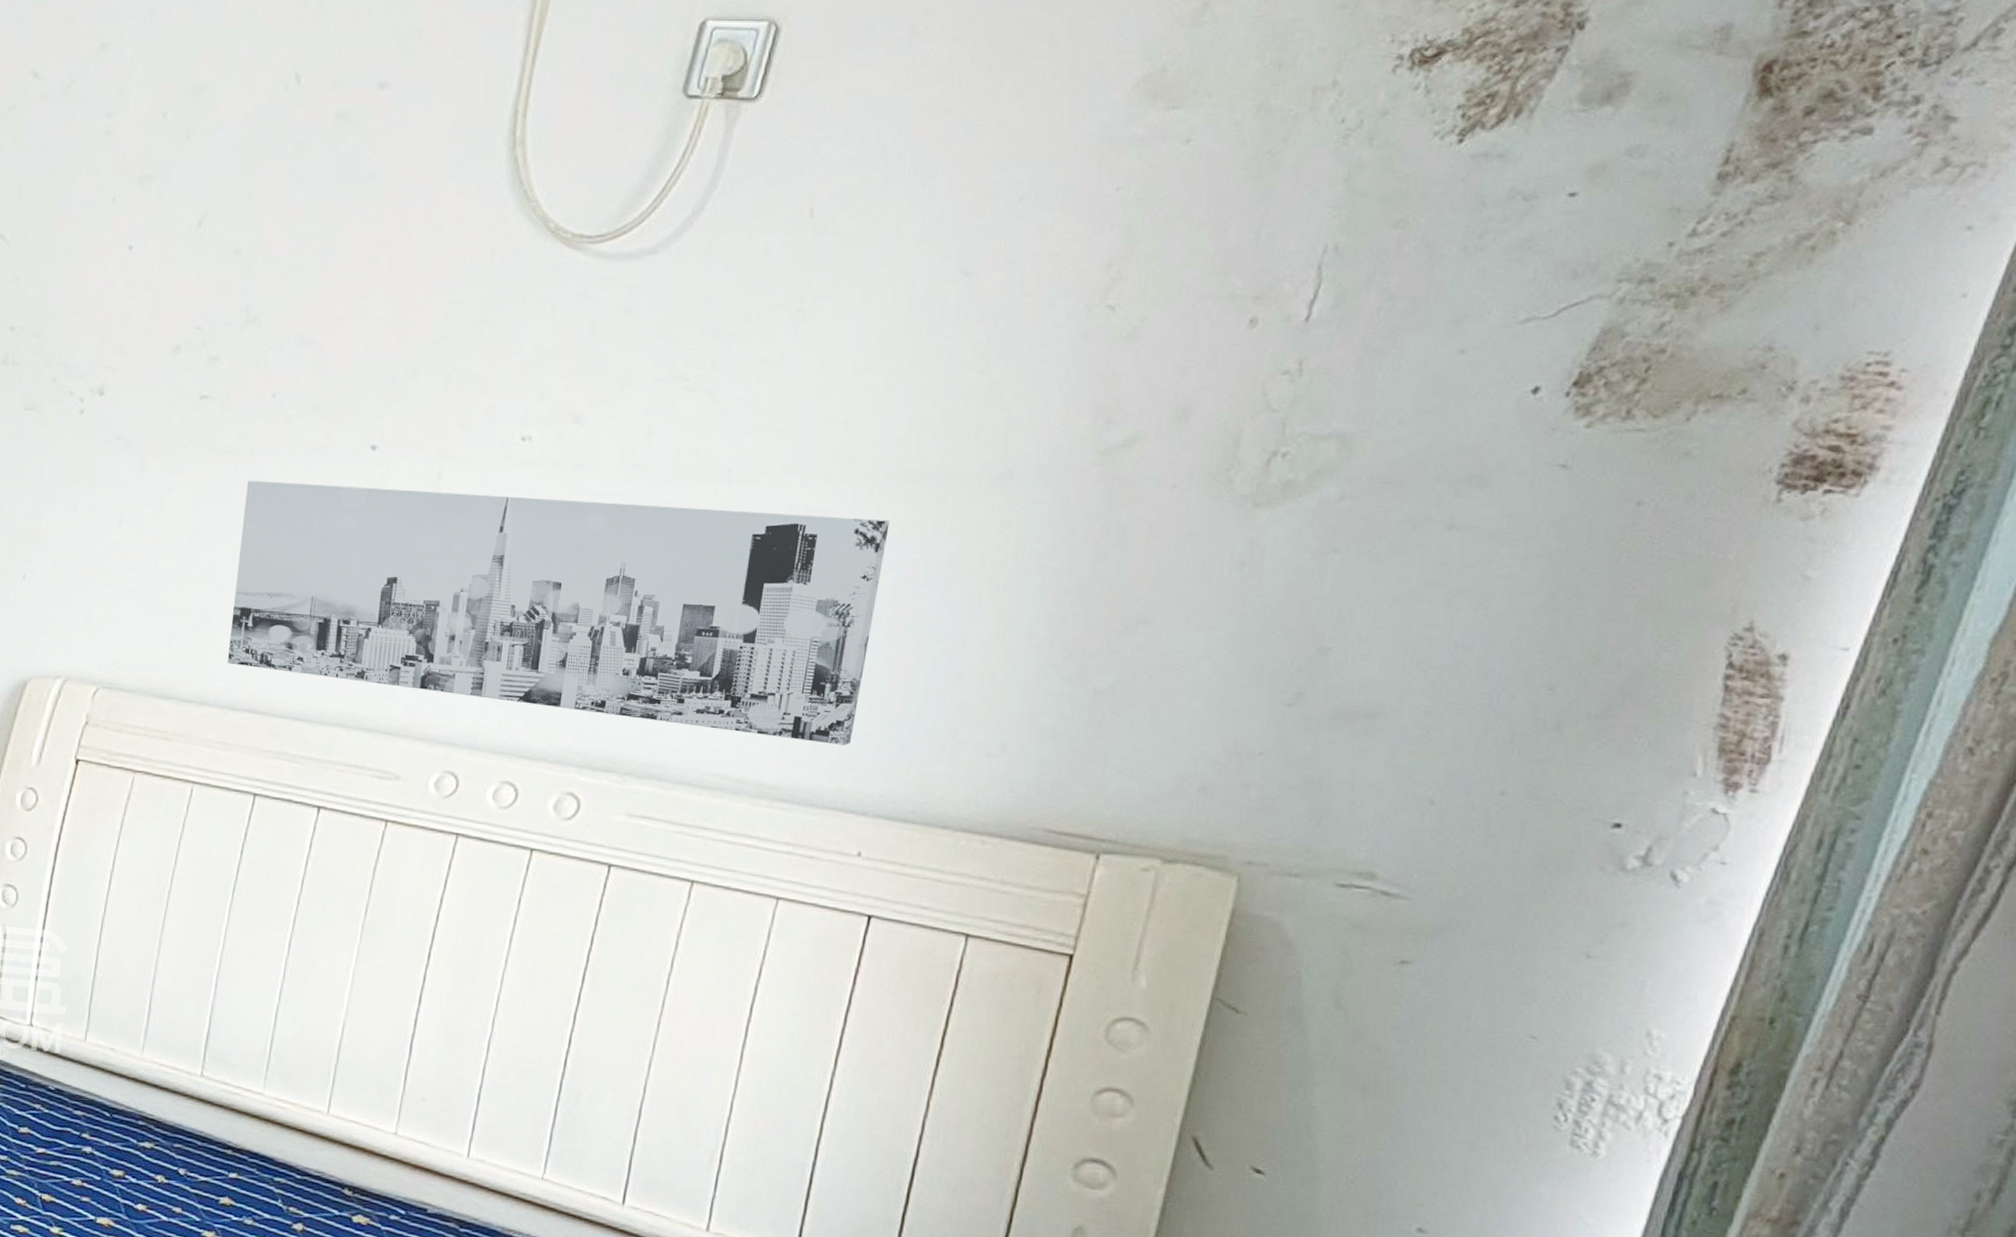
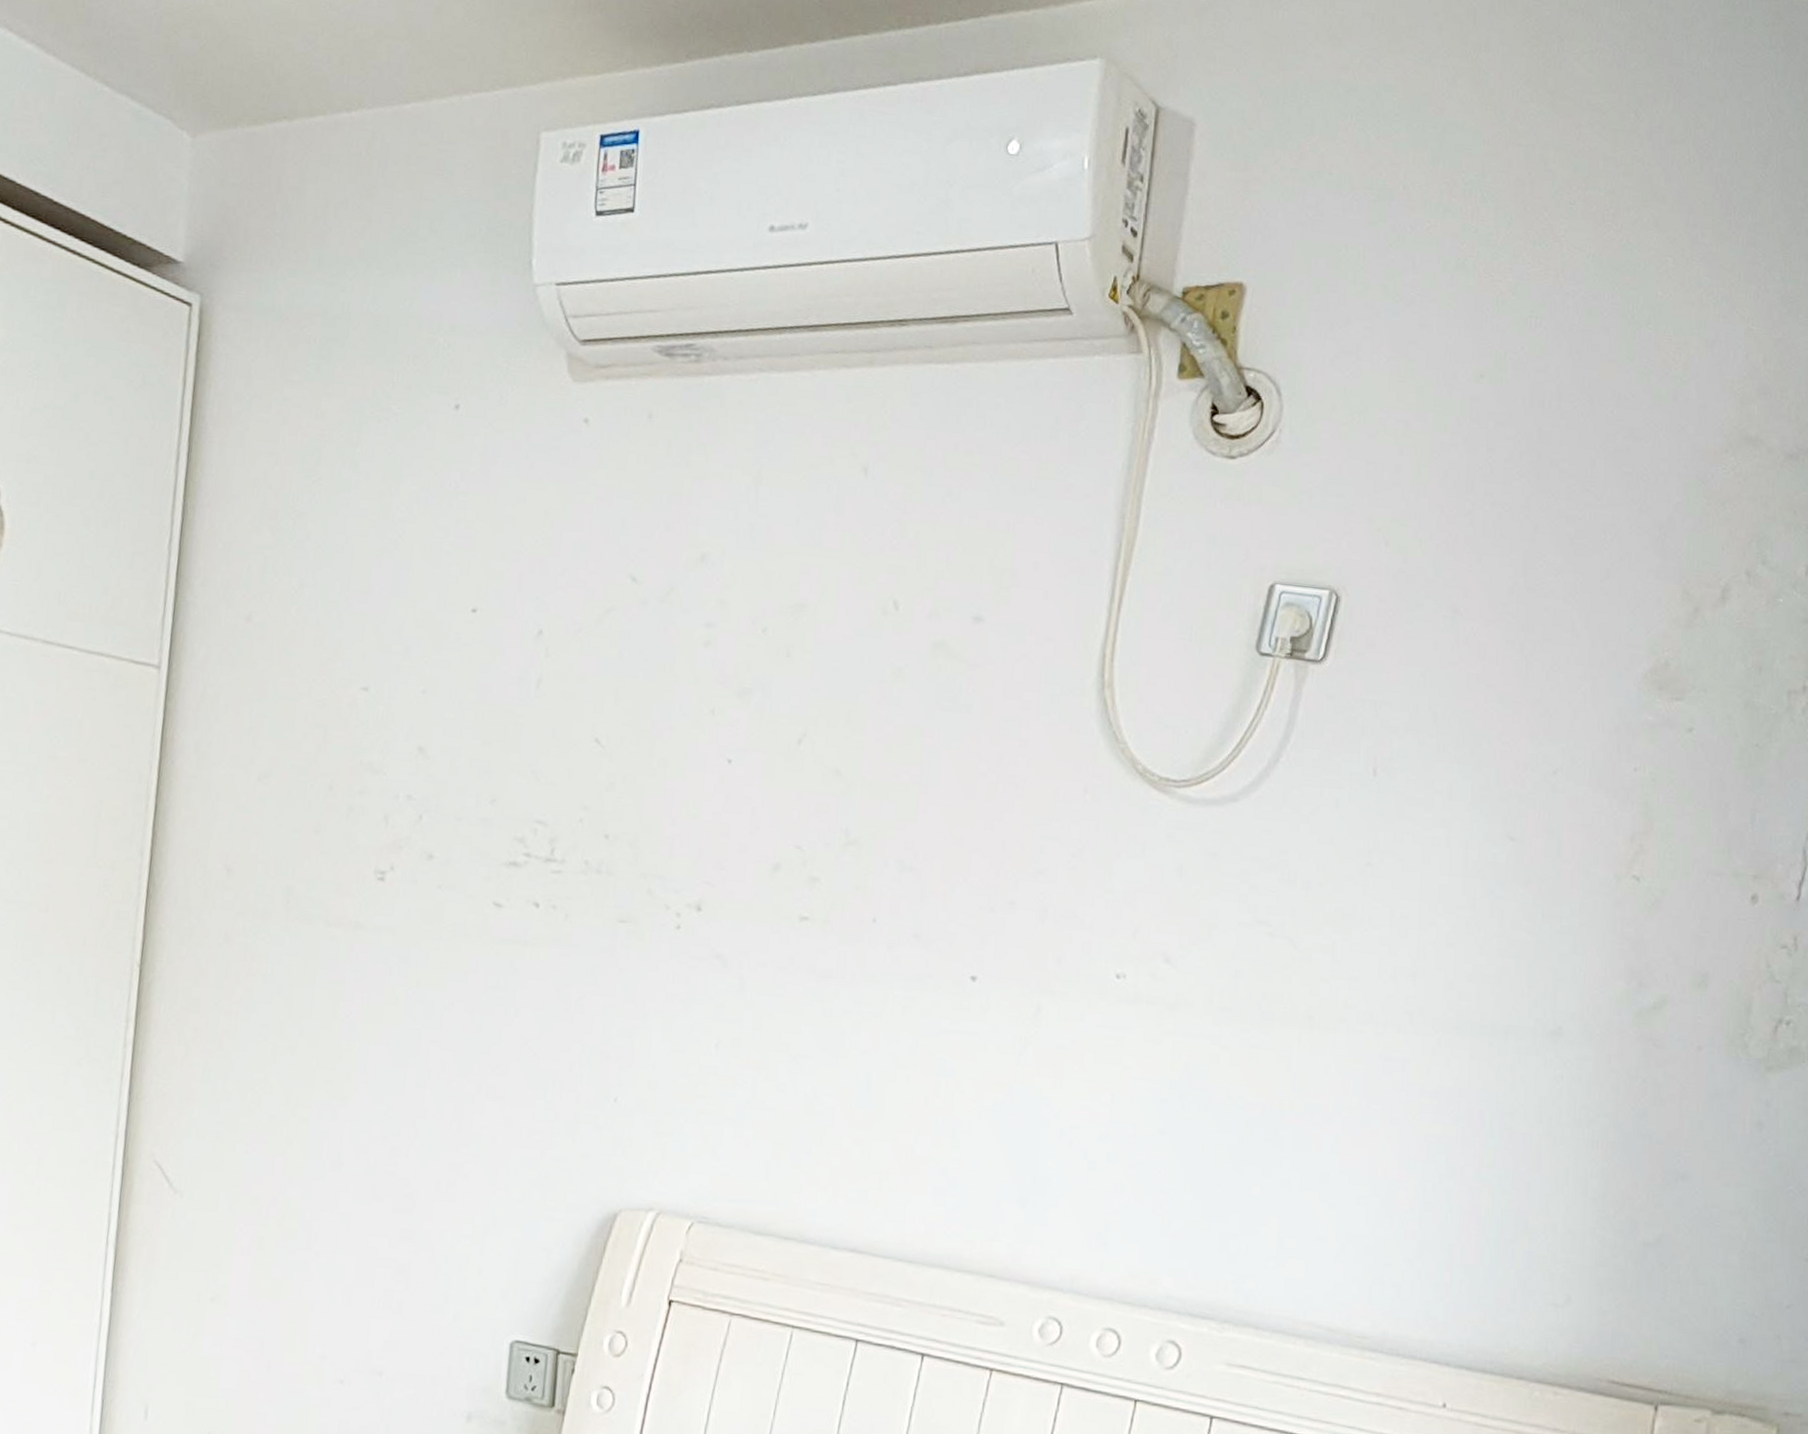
wall art: present [227,480,890,745] -> none [827,1006,1457,1294]

